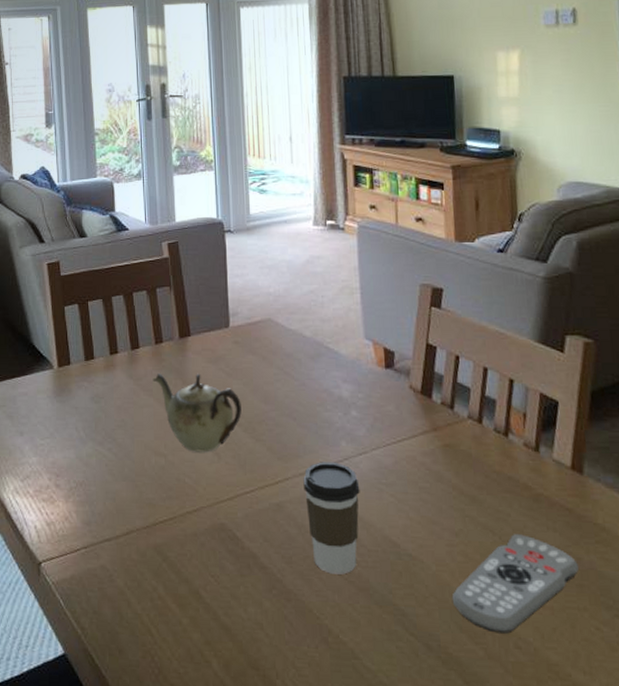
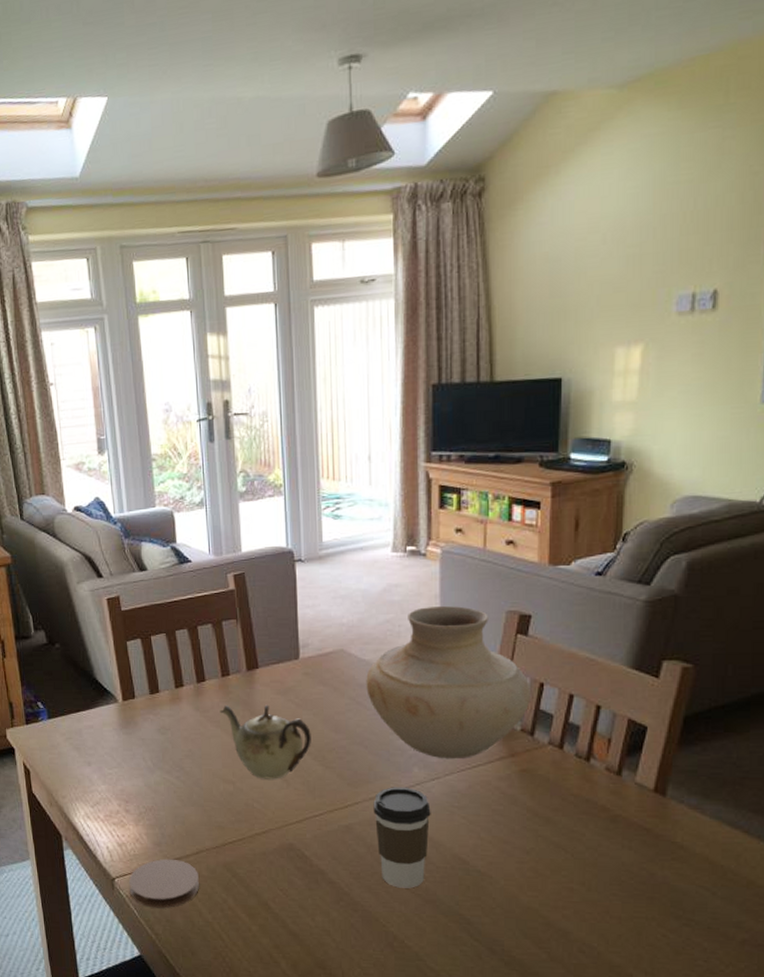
coaster: none [55,539,128,598] -> present [128,858,199,909]
vase: none [293,277,448,433] -> present [366,605,530,759]
remote control: present [451,534,579,634] -> none [518,852,651,940]

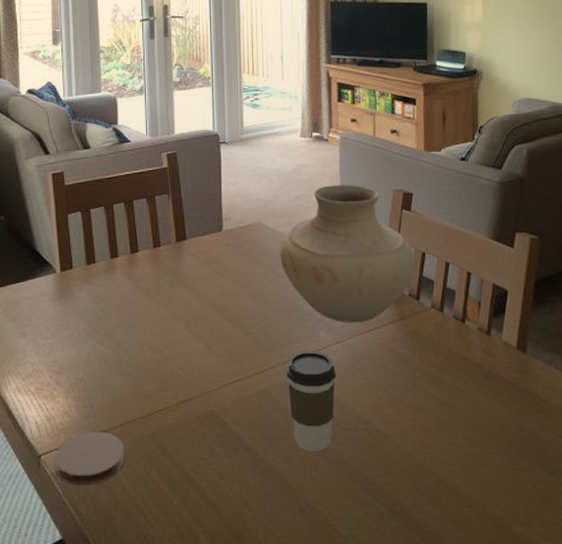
teapot: present [220,704,311,779] -> none [150,274,232,346]

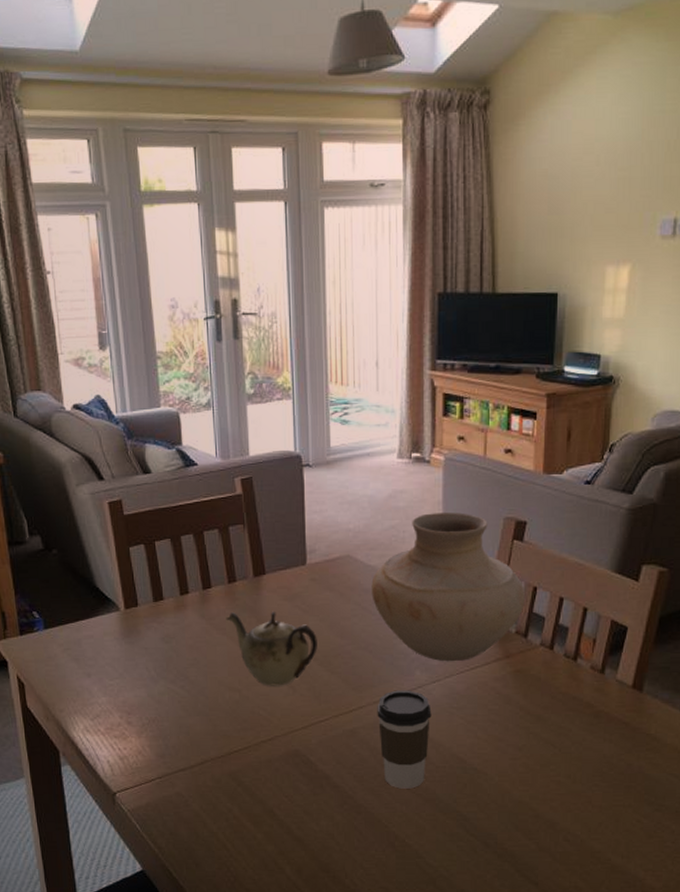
coaster: present [54,431,124,486] -> none [130,770,204,821]
teapot: none [150,274,232,346] -> present [226,611,317,686]

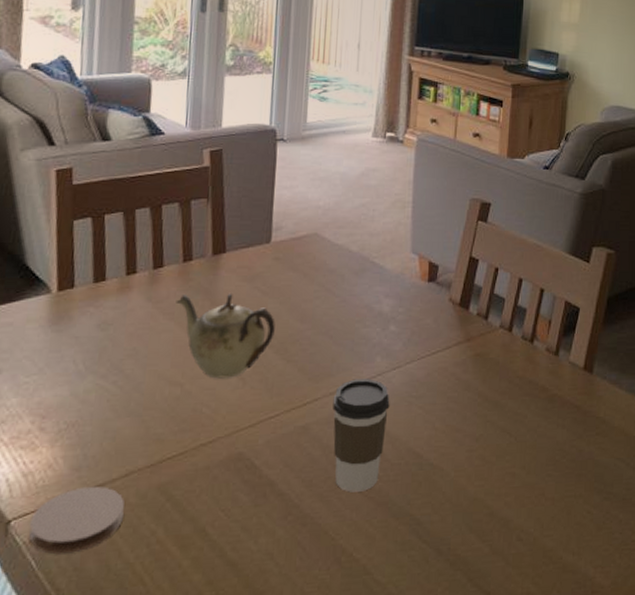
coaster: none [130,770,204,821] -> present [29,486,125,555]
vase: present [371,512,525,662] -> none [336,191,487,347]

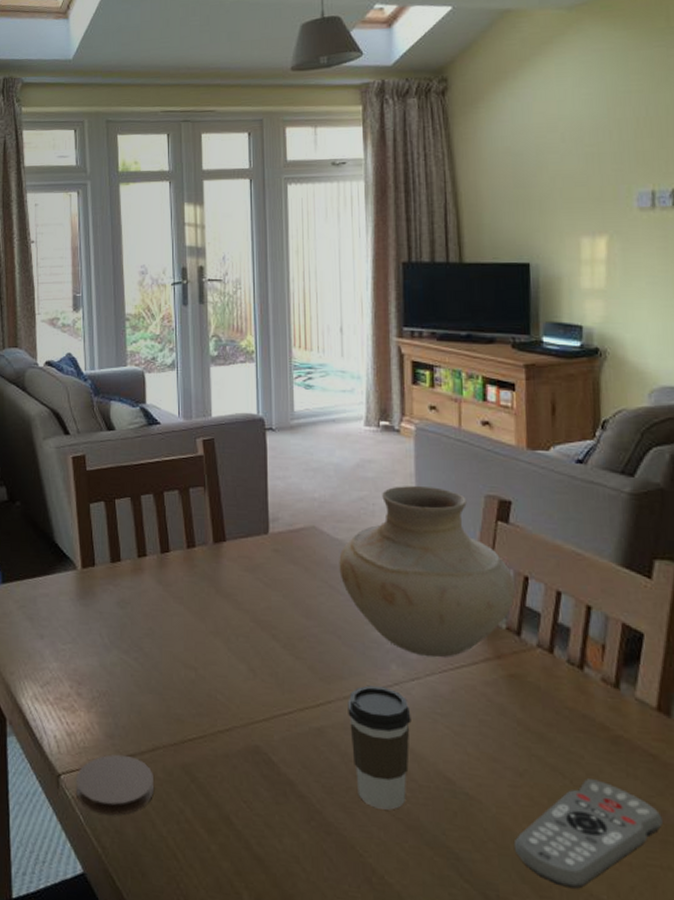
teapot: present [176,293,275,379] -> none [183,580,280,668]
vase: none [336,191,487,347] -> present [339,485,515,658]
remote control: none [465,433,579,529] -> present [513,778,663,889]

